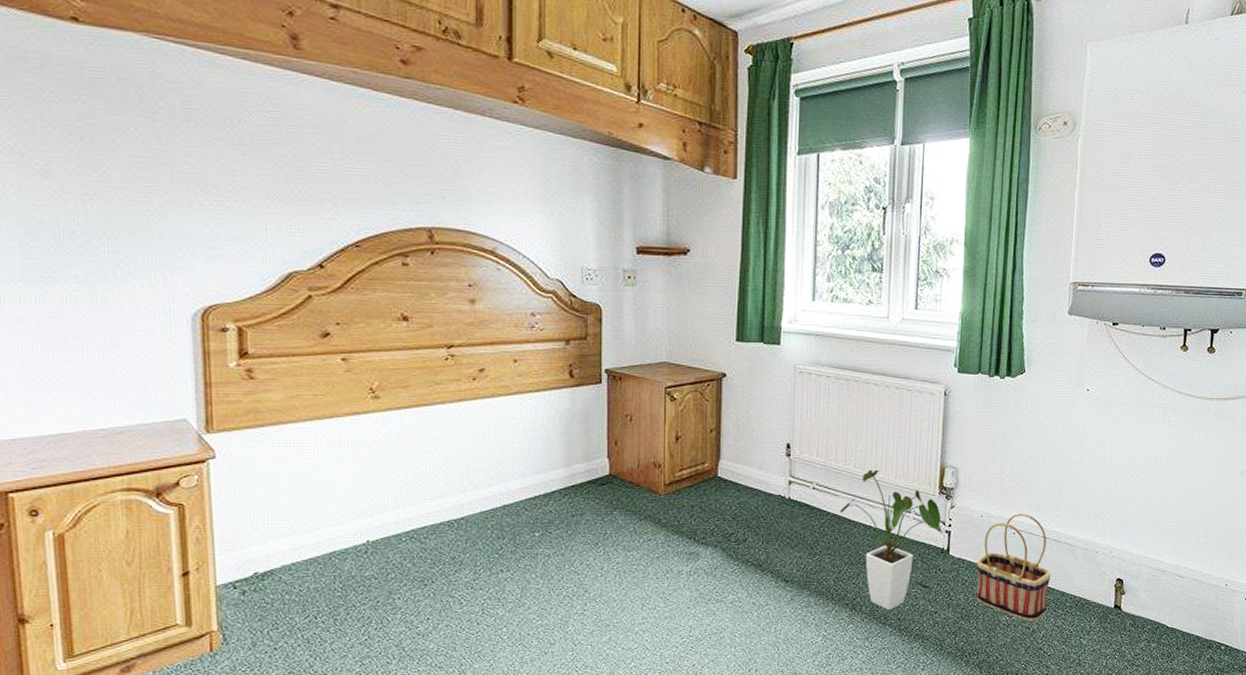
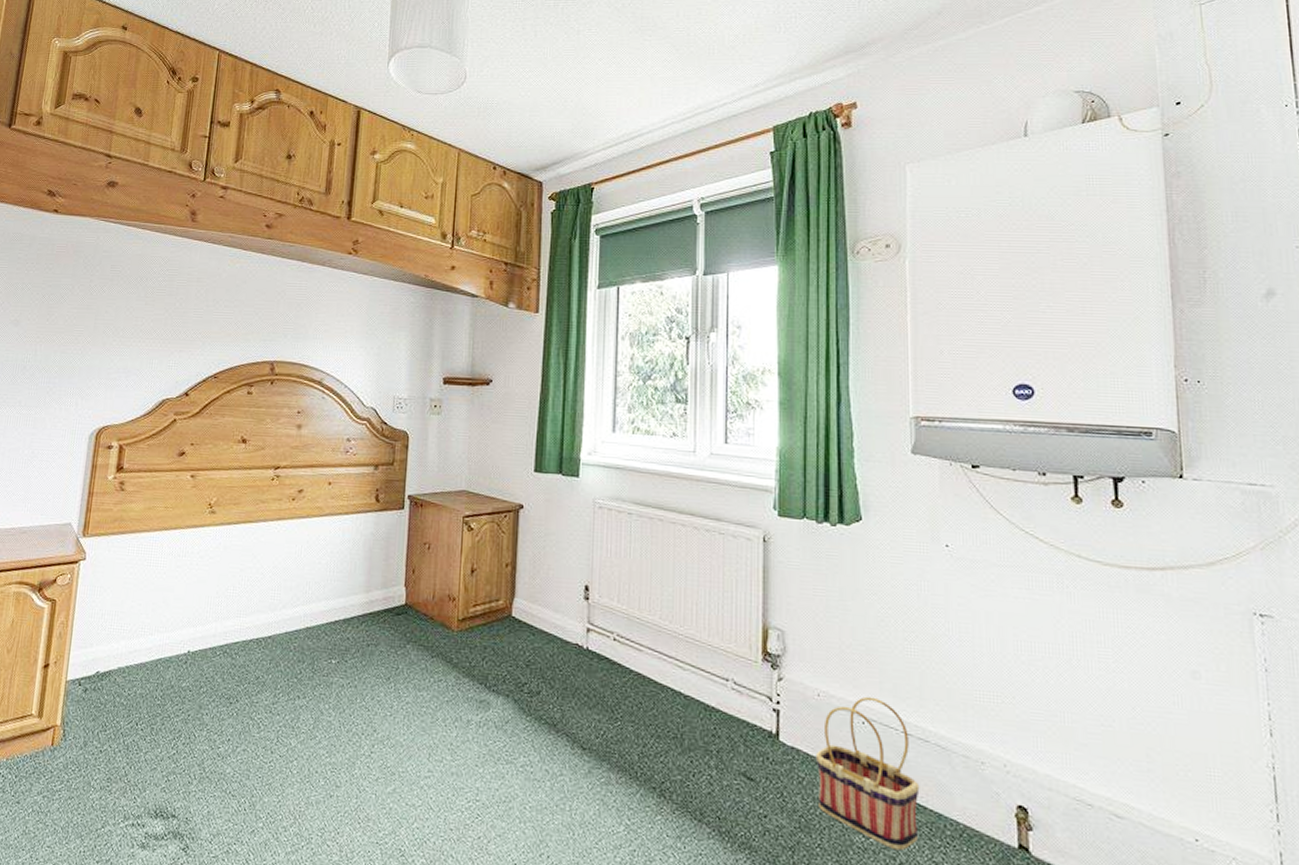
house plant: present [840,469,944,611] -> none [645,623,771,805]

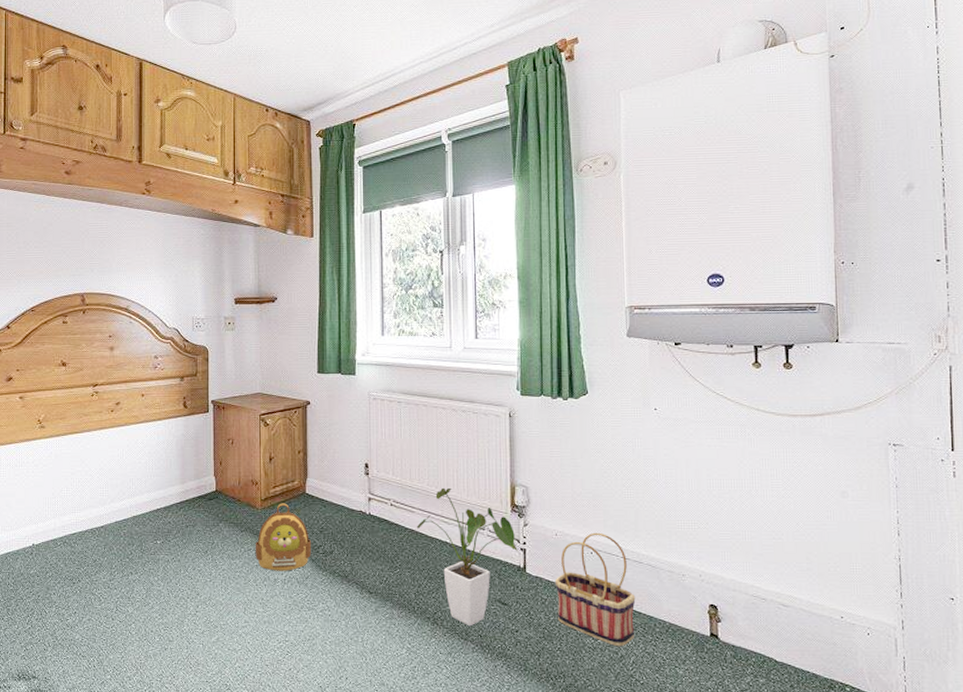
backpack: none [446,626,516,712] -> present [255,503,312,571]
house plant: none [645,623,771,805] -> present [417,487,519,627]

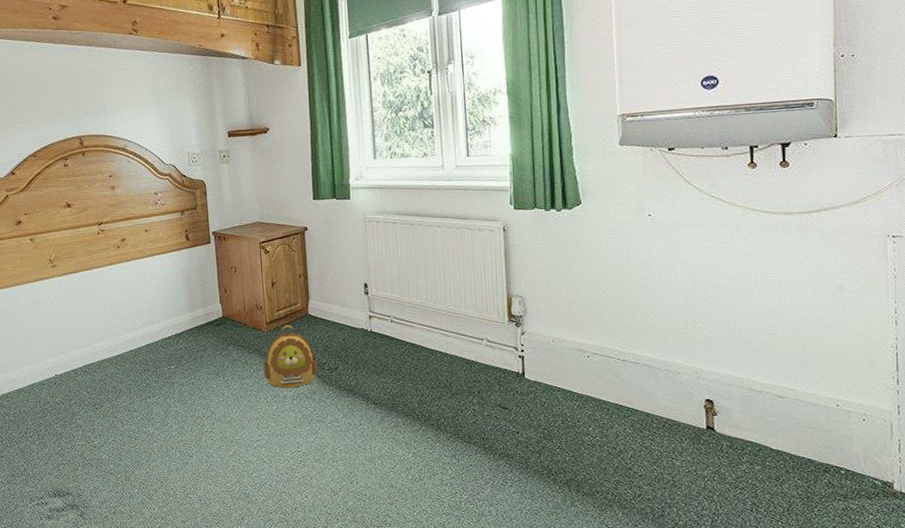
house plant: present [417,487,519,627] -> none [417,302,517,431]
basket: present [554,532,636,647] -> none [553,337,633,443]

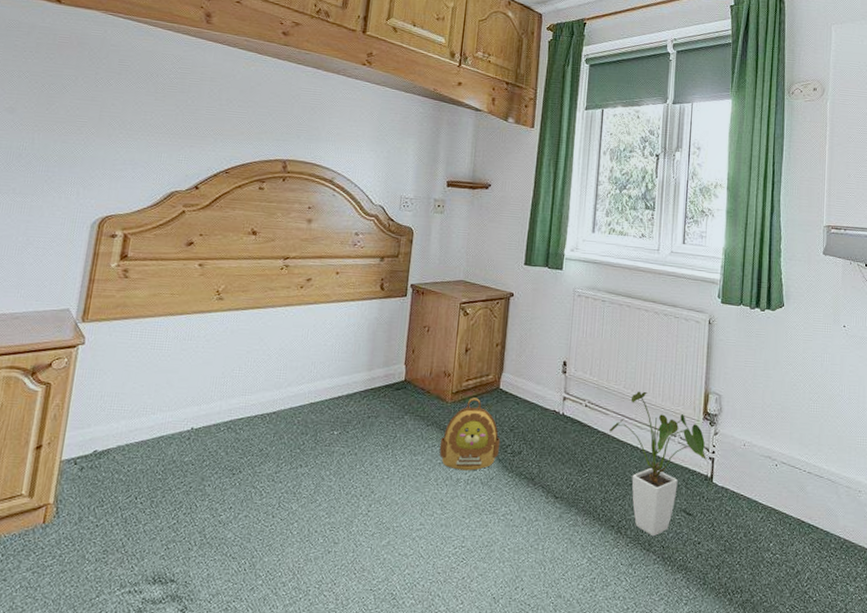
house plant: none [417,302,517,431] -> present [610,391,708,537]

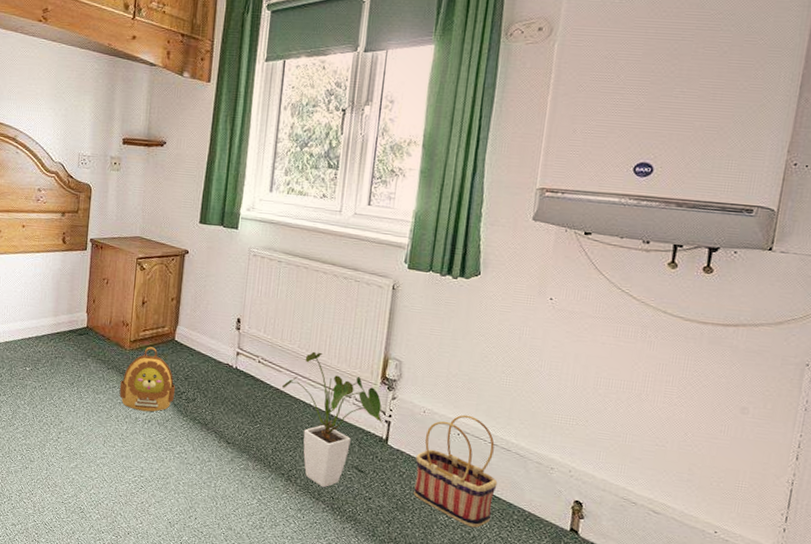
basket: none [739,444,815,562] -> present [413,414,498,528]

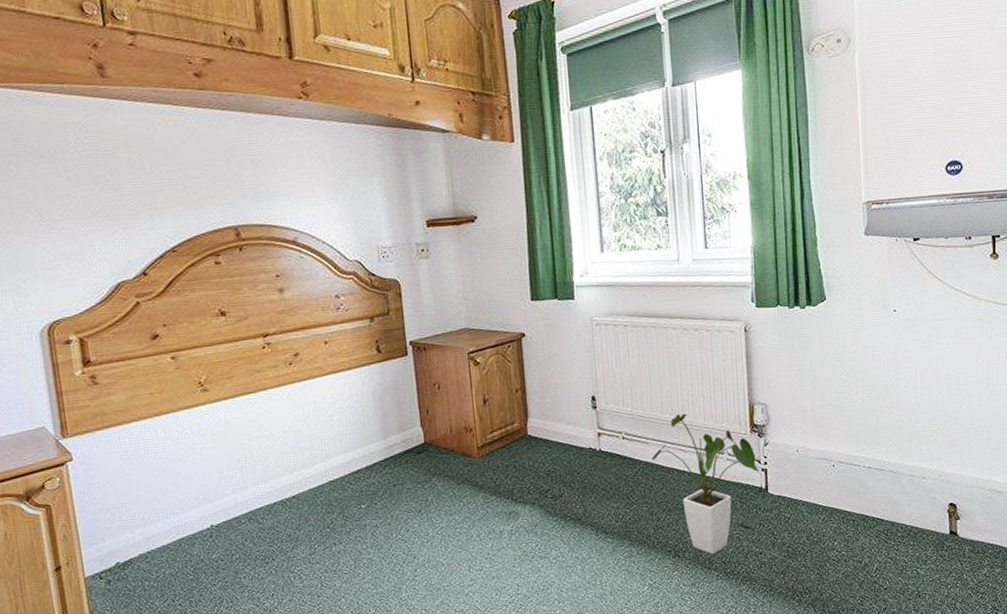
backpack: present [119,346,176,412] -> none [475,448,539,523]
basket: present [413,414,498,528] -> none [797,444,878,556]

